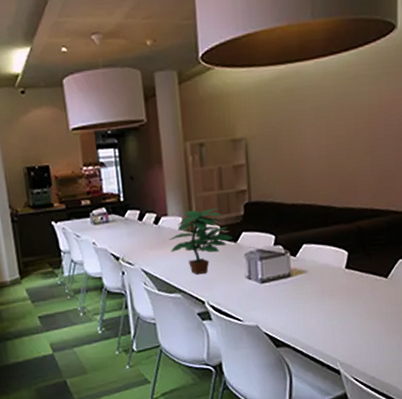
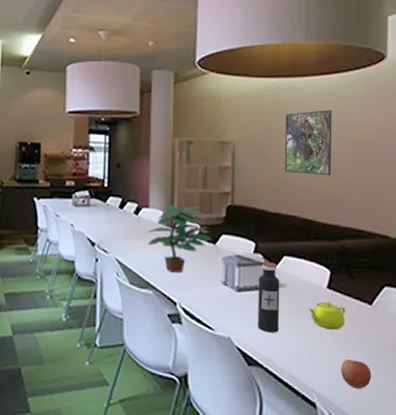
water bottle: none [280,251,303,316] -> present [258,262,280,333]
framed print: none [296,91,345,162] -> present [284,109,332,176]
teapot: none [329,279,364,305] -> present [308,300,346,330]
apple: none [361,328,389,353] -> present [341,360,372,389]

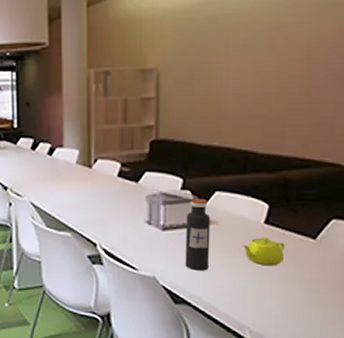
potted plant: present [147,206,213,273] -> none [63,144,135,214]
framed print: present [284,109,332,176] -> none [217,22,277,101]
apple: present [341,360,372,389] -> none [277,296,312,324]

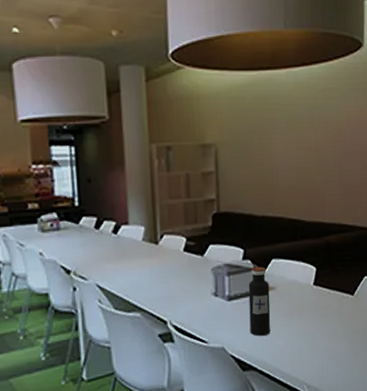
teapot: present [242,236,285,266] -> none [297,297,331,324]

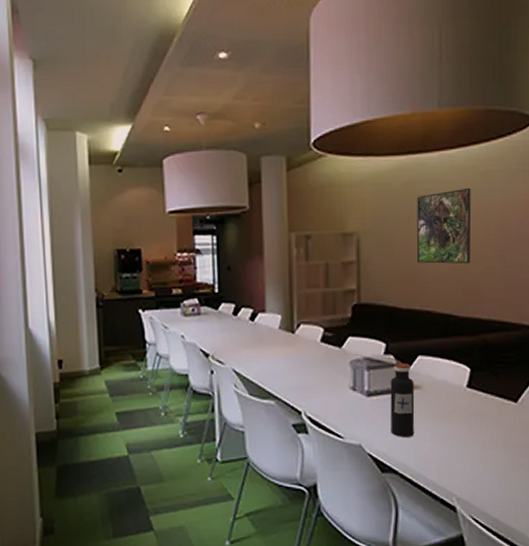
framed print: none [268,103,314,173] -> present [416,187,472,264]

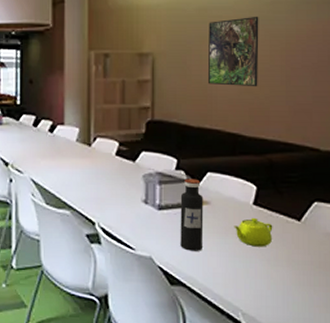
teapot: none [446,400,488,431] -> present [234,217,273,247]

